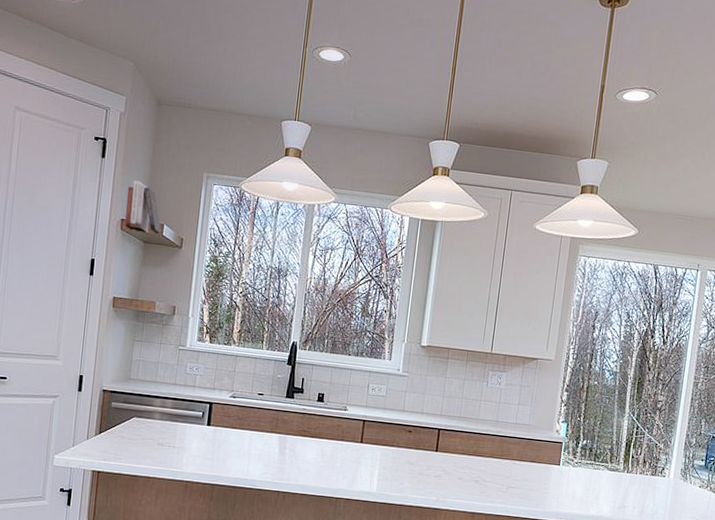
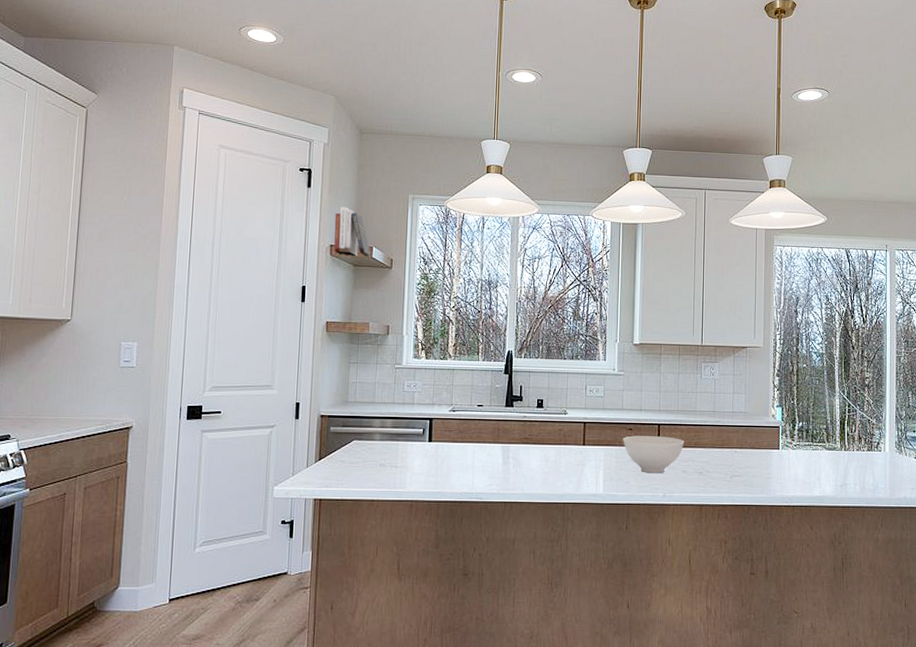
bowl: none [401,438,464,478] -> present [623,436,685,474]

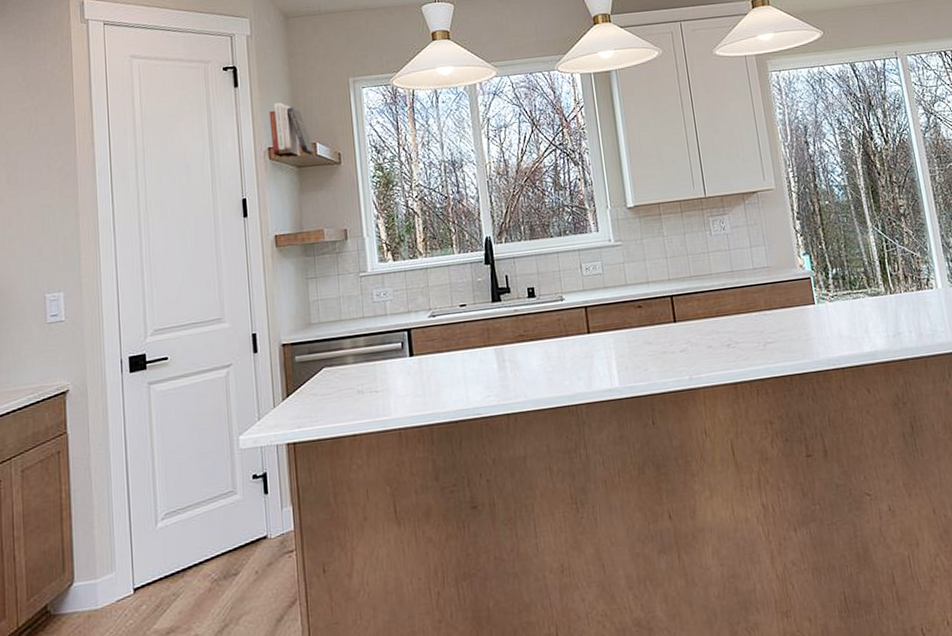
bowl: present [623,436,685,474] -> none [632,308,705,355]

